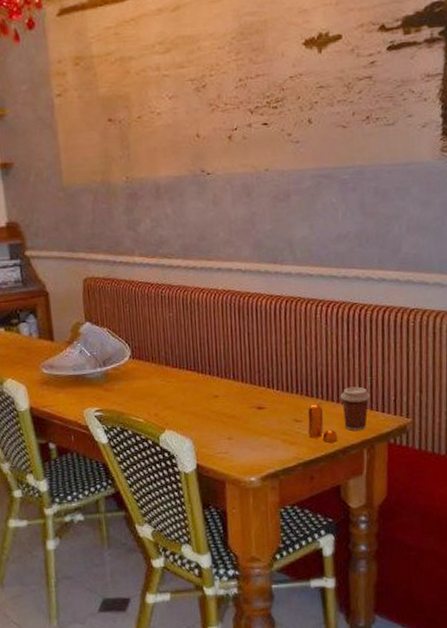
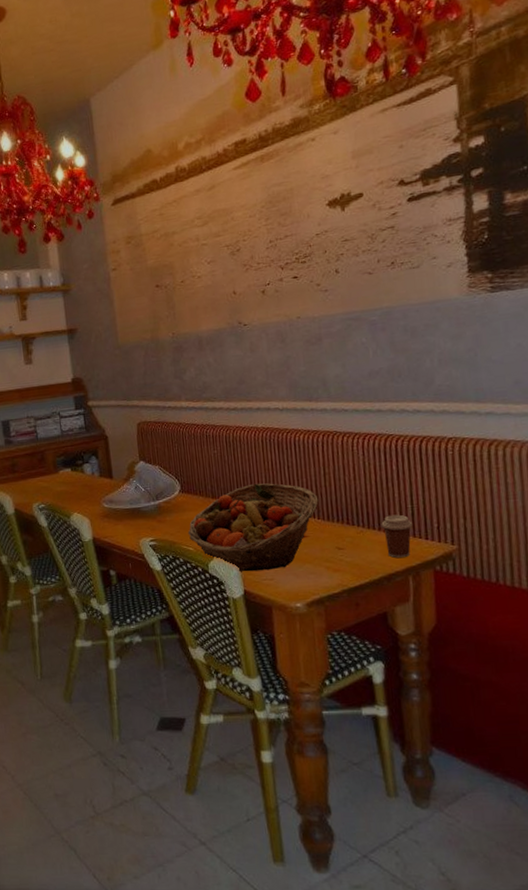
fruit basket: none [138,350,278,445] -> present [187,483,319,572]
pepper shaker: present [307,404,338,443] -> none [349,532,382,570]

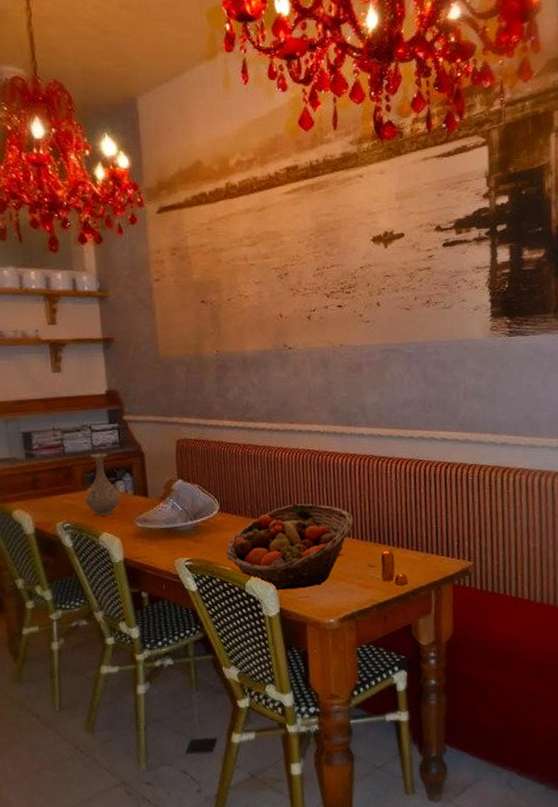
vase: none [56,438,88,498] -> present [85,453,121,517]
pepper shaker: none [349,532,382,570] -> present [380,550,408,585]
coffee cup: present [381,514,413,559] -> none [409,534,437,575]

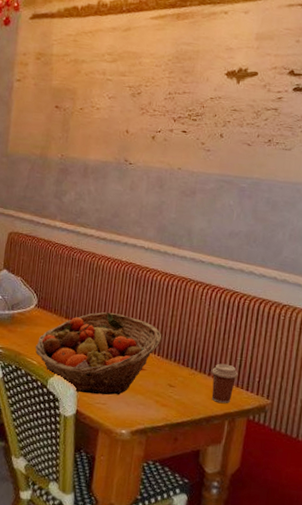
pepper shaker: present [380,550,408,585] -> none [179,373,205,410]
coffee cup: none [409,534,437,575] -> present [211,363,238,404]

